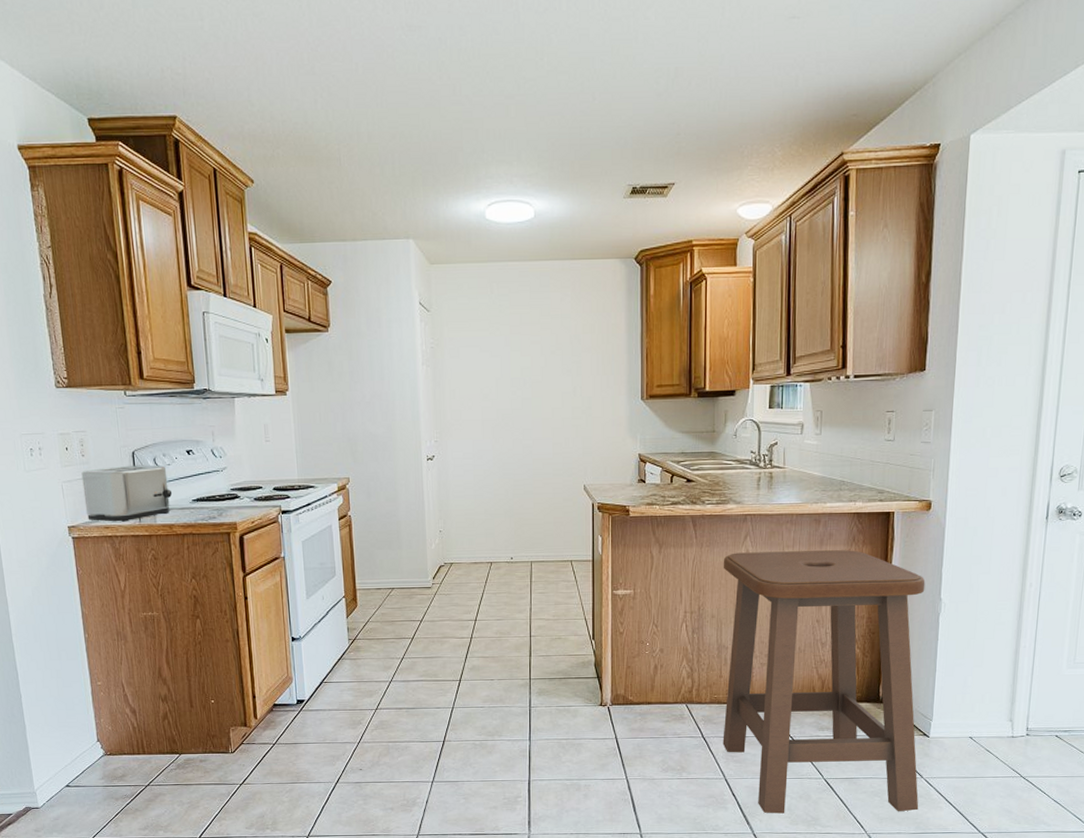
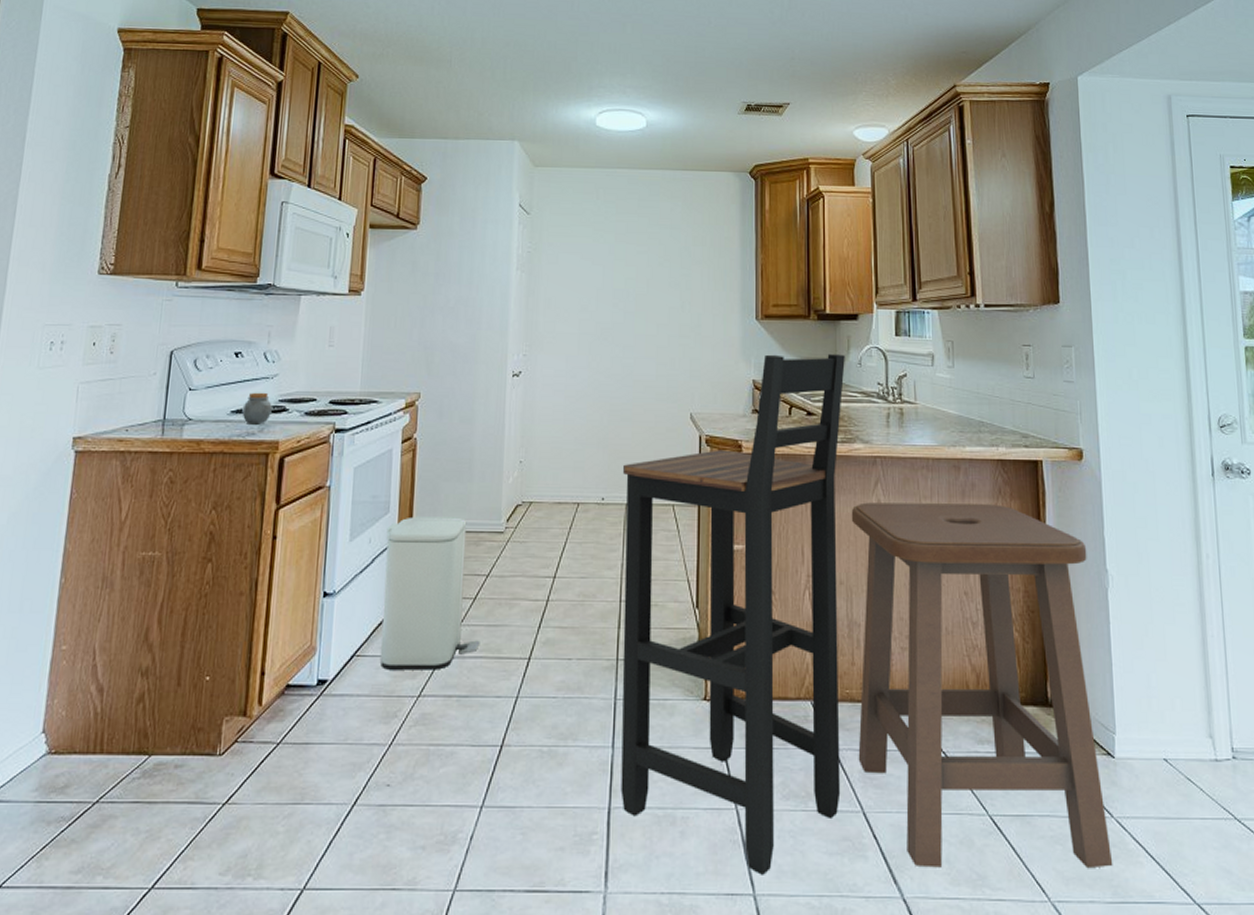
toaster: present [81,465,173,522] -> none [99,366,209,435]
jar: none [201,483,226,510] -> present [242,392,272,425]
pedal bin: none [335,577,420,692] -> present [379,516,480,670]
bar stool: none [528,426,722,821] -> present [620,353,845,875]

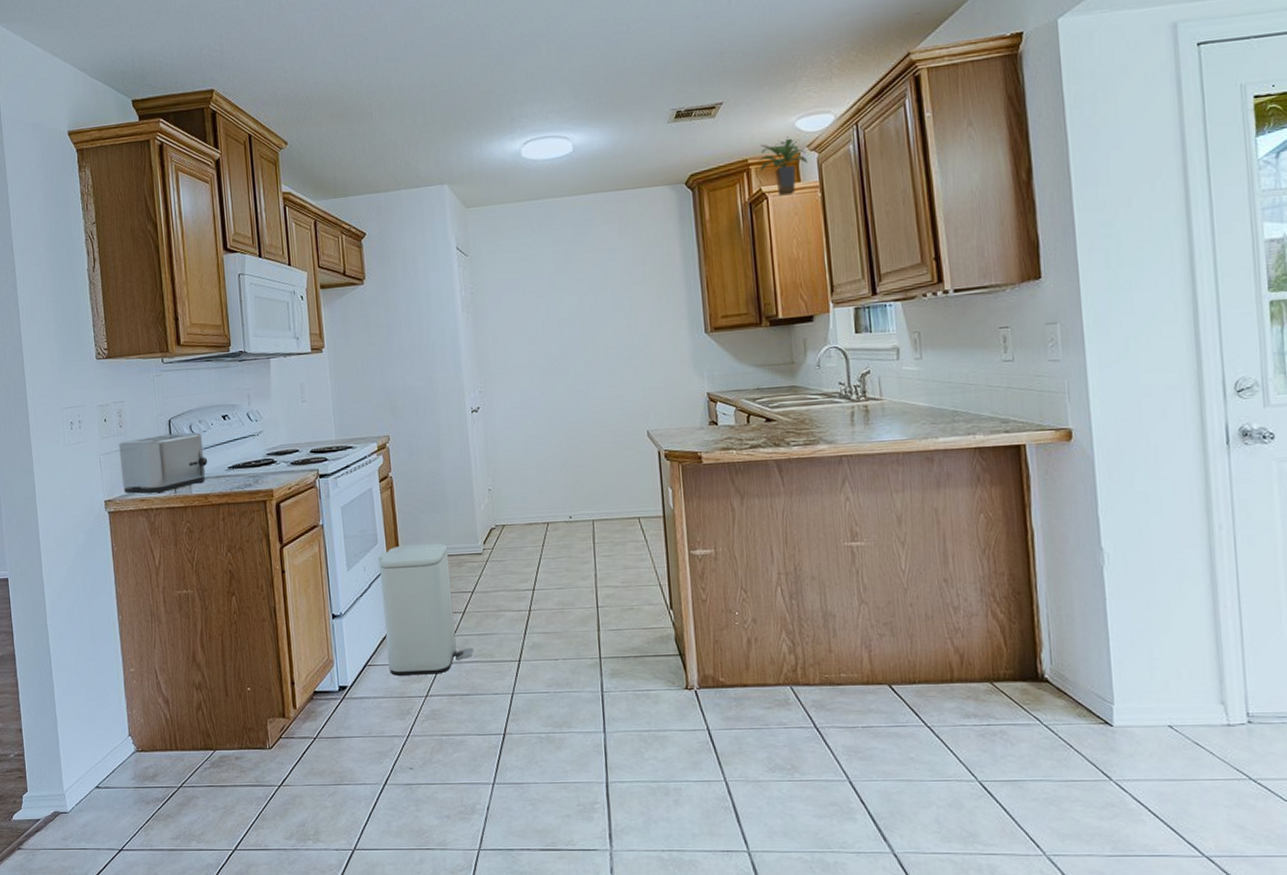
toaster: none [99,366,209,435] -> present [119,432,208,494]
jar: present [242,392,272,425] -> none [237,448,263,477]
bar stool: present [620,353,845,875] -> none [587,357,826,835]
potted plant: none [818,143,863,197] -> present [758,137,808,196]
stool: present [851,502,1113,869] -> none [818,492,1113,827]

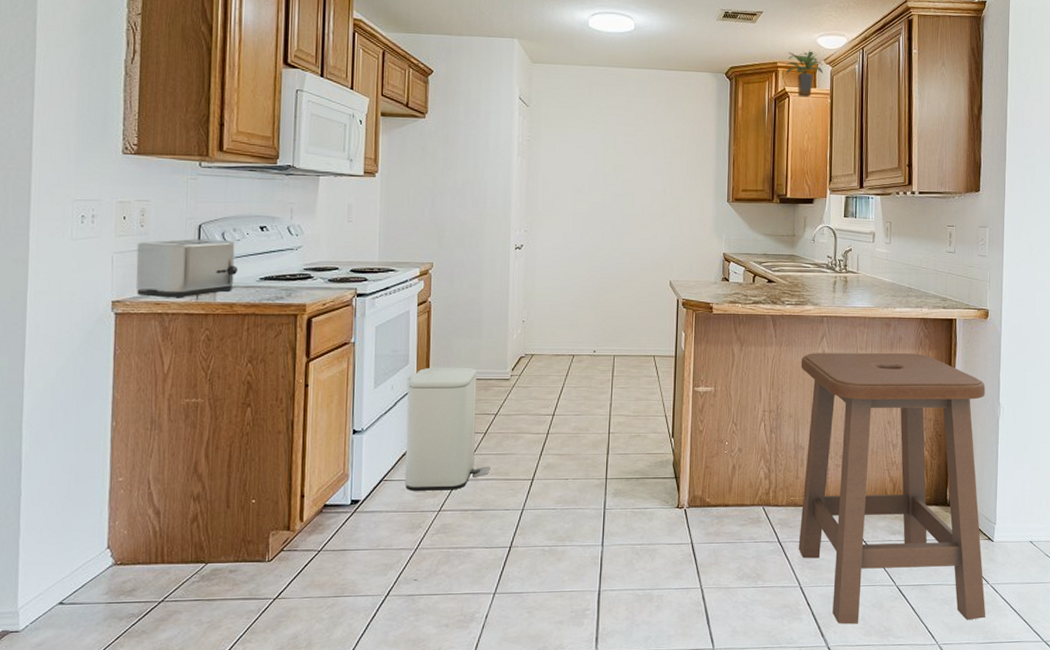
stool: none [818,492,1113,827] -> present [798,353,986,625]

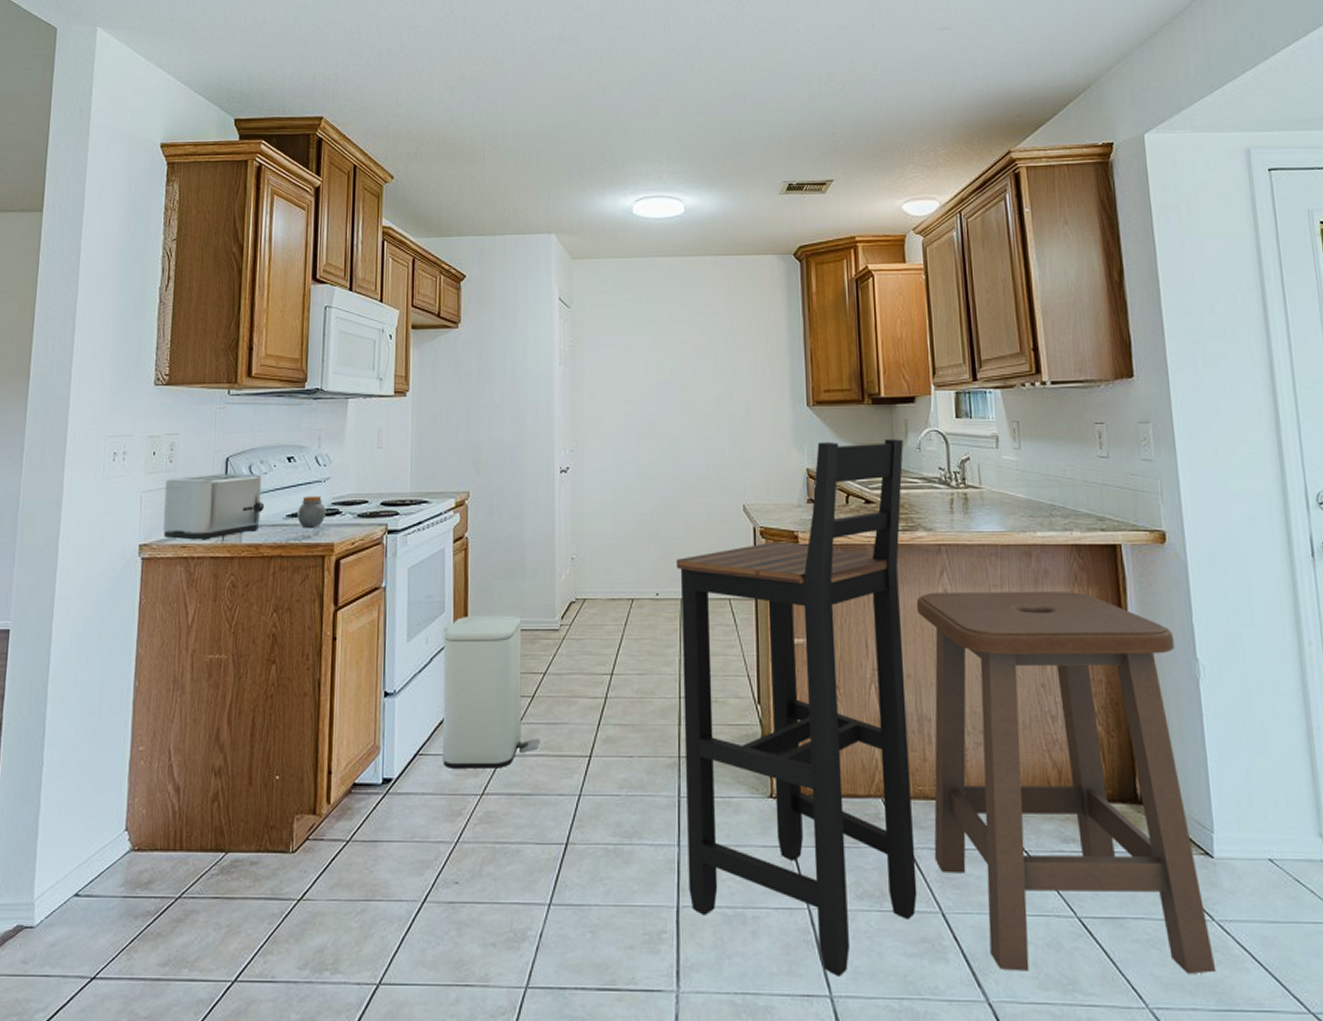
jar: none [270,261,298,290] -> present [297,495,326,528]
bar stool: none [608,231,801,635] -> present [677,438,917,976]
potted plant: present [785,49,824,98] -> none [865,218,914,275]

